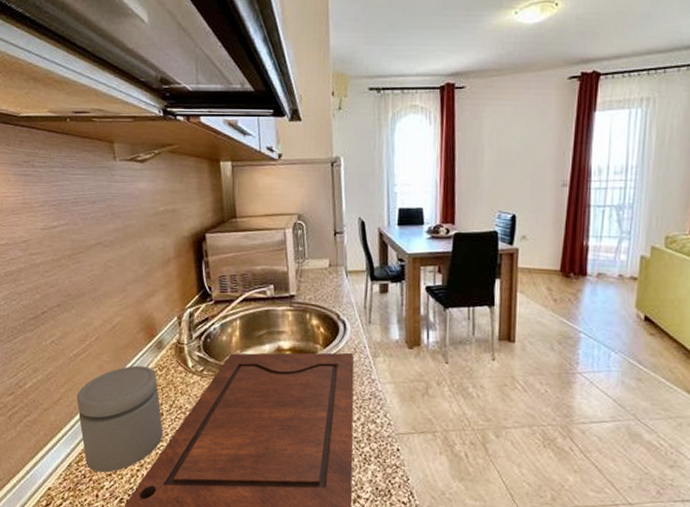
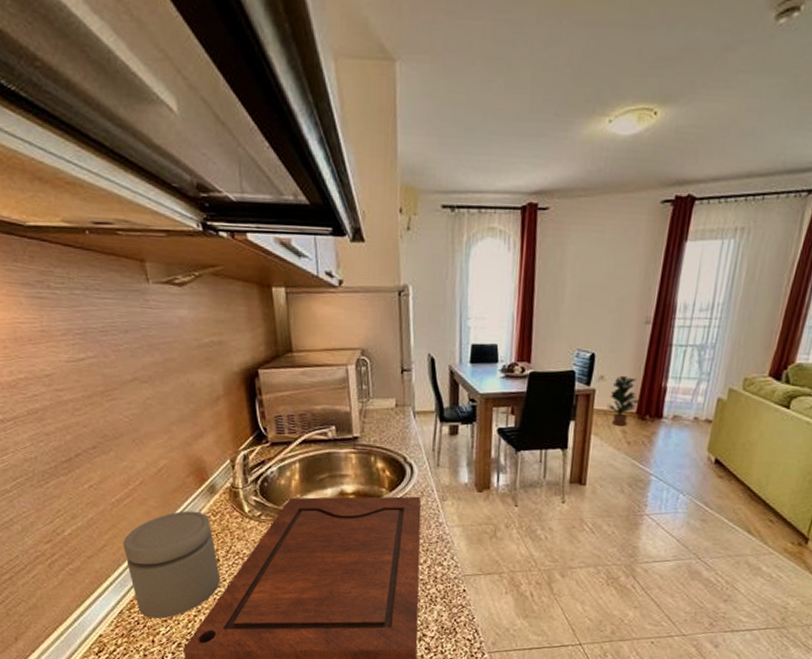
potted plant: none [530,236,562,284] -> present [606,376,639,426]

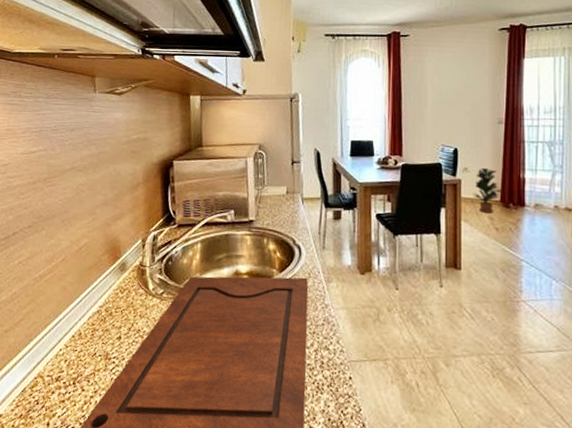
jar: present [123,510,221,619] -> none [37,287,120,399]

